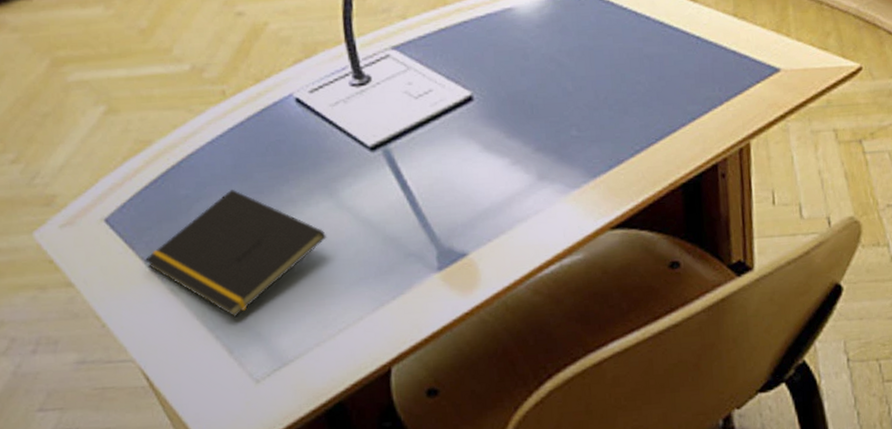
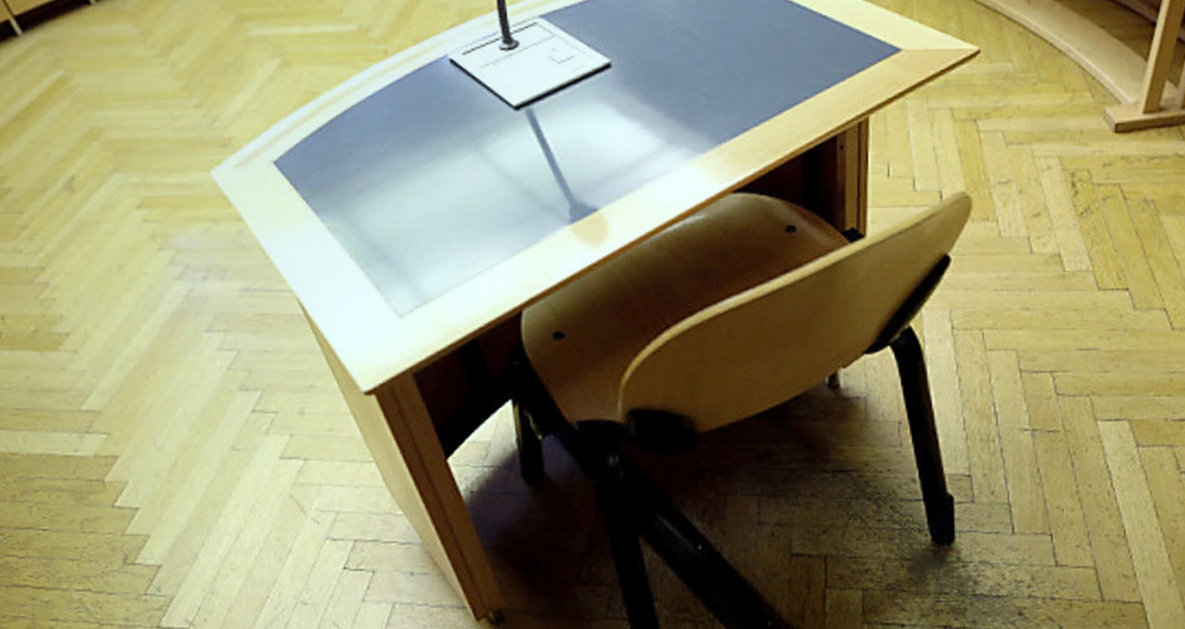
notepad: present [144,189,328,318] -> none [306,139,471,257]

